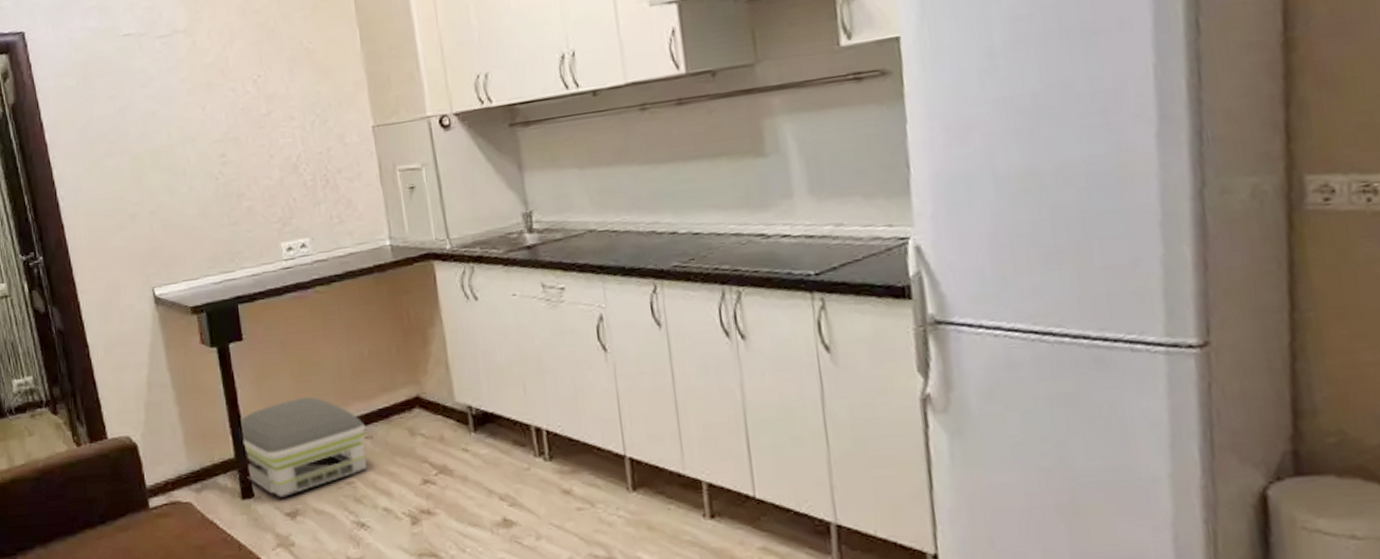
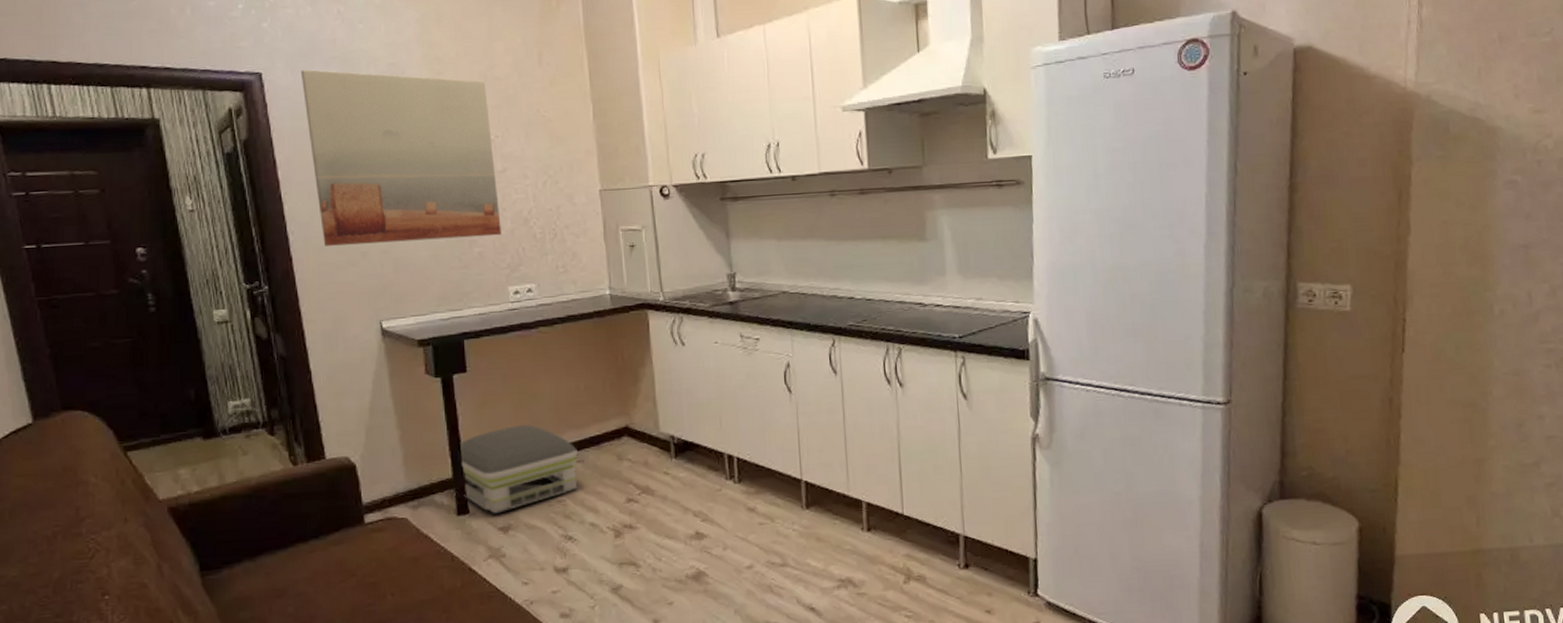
wall art: none [60,15,270,211] -> present [300,69,501,246]

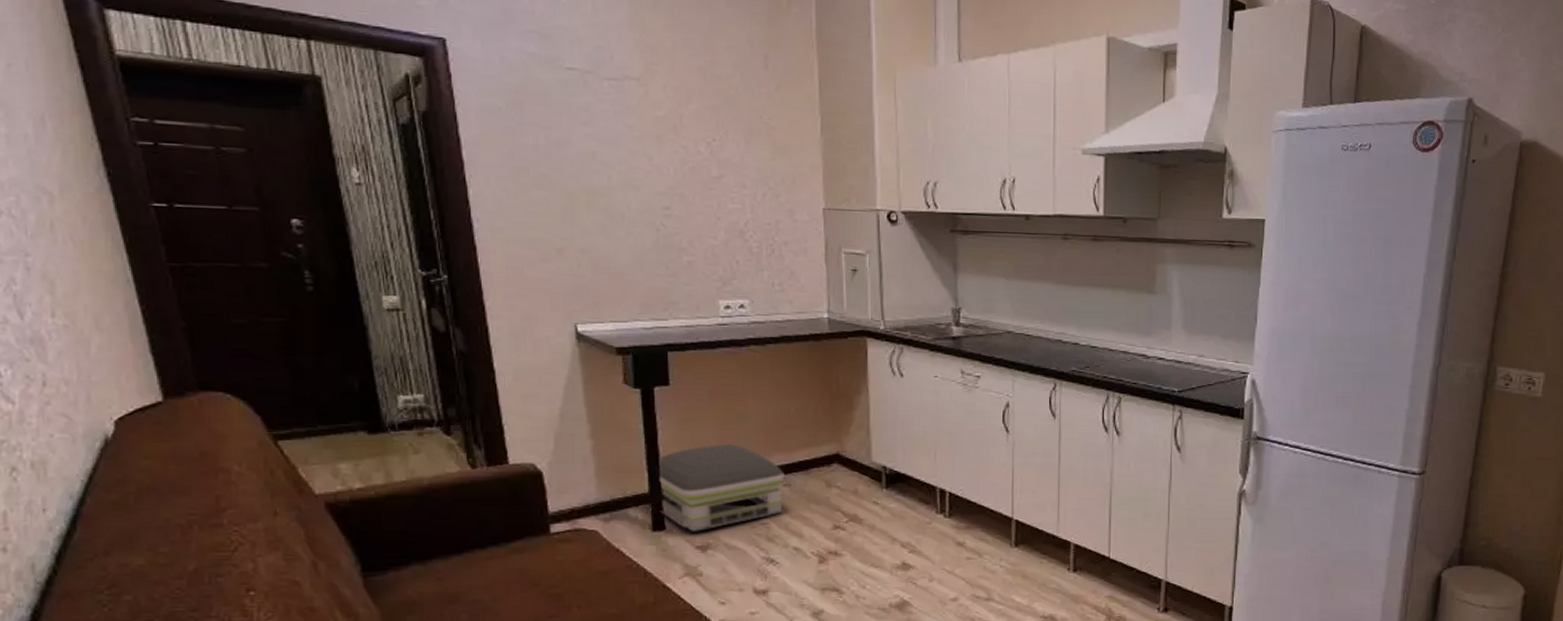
wall art: present [300,69,501,246] -> none [491,41,714,246]

